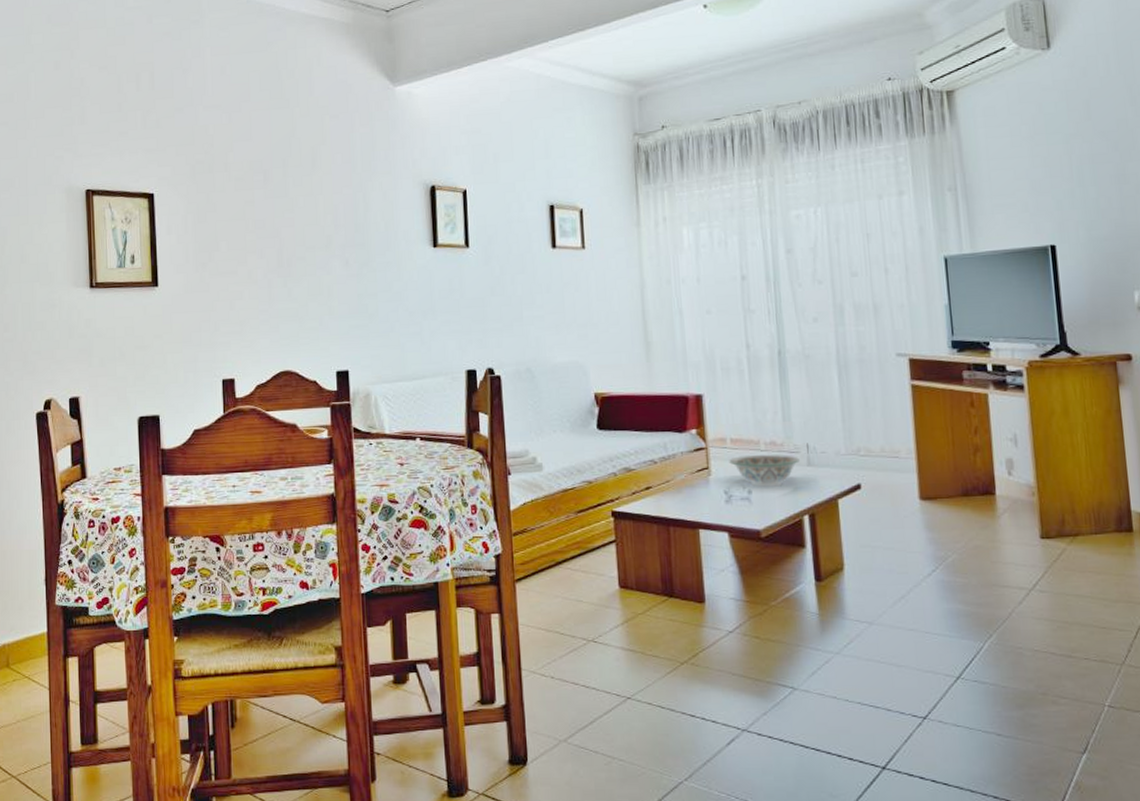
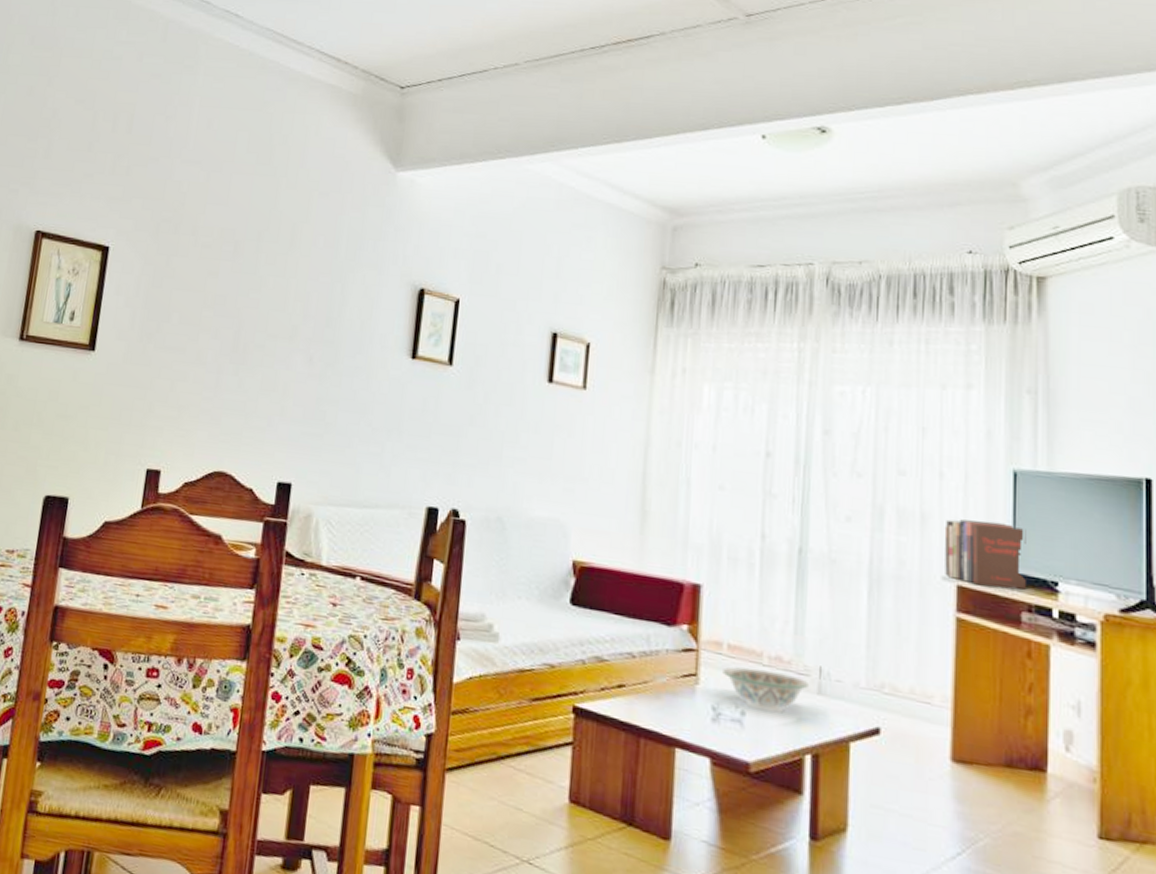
books: none [893,301,964,356] -> present [944,519,1026,590]

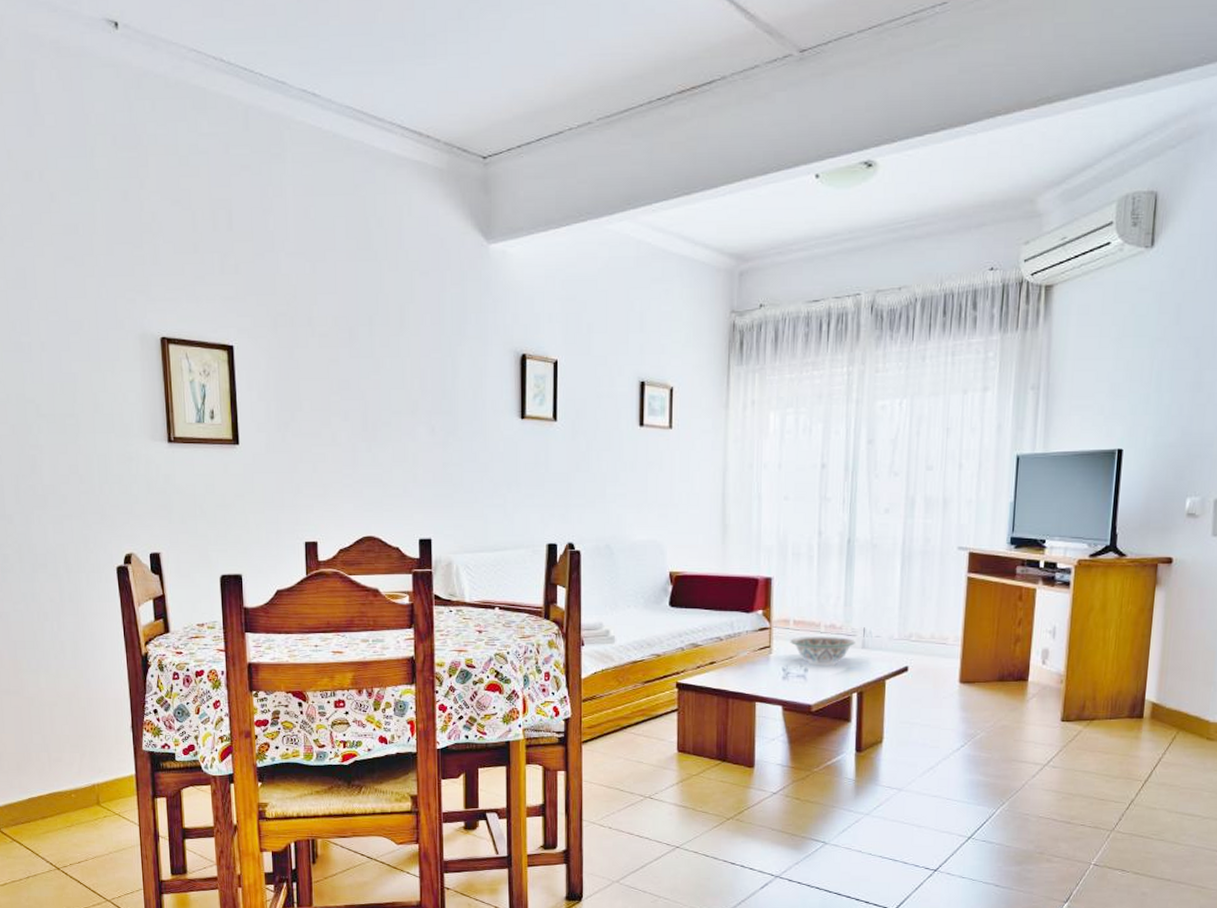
books: present [944,519,1026,590] -> none [960,499,1024,550]

